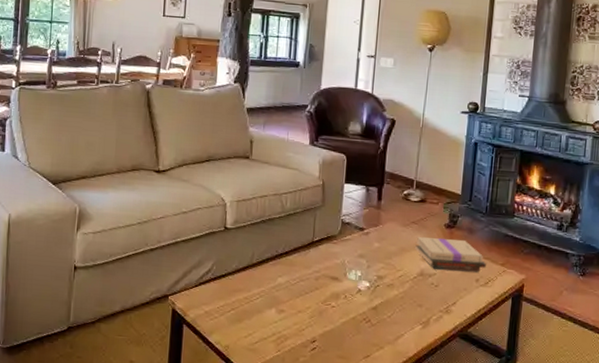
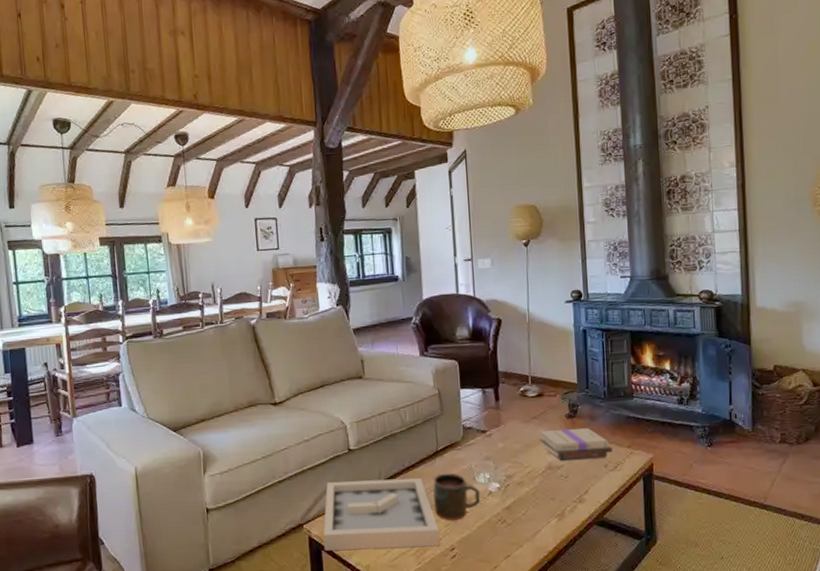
decorative tray: none [185,257,303,337] -> present [323,478,440,551]
mug: none [301,264,350,314] -> present [433,473,481,521]

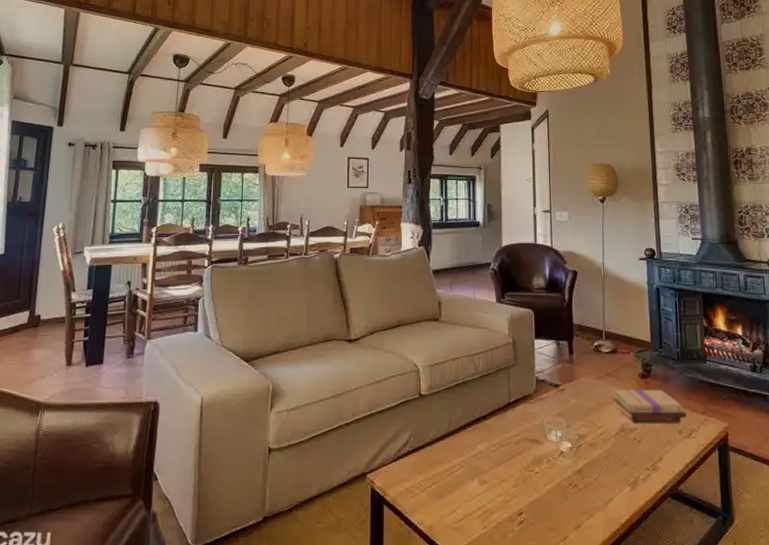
decorative tray: present [323,478,440,551] -> none [386,428,507,509]
mug: present [433,473,481,521] -> none [503,427,552,482]

